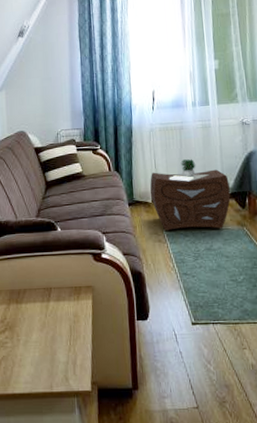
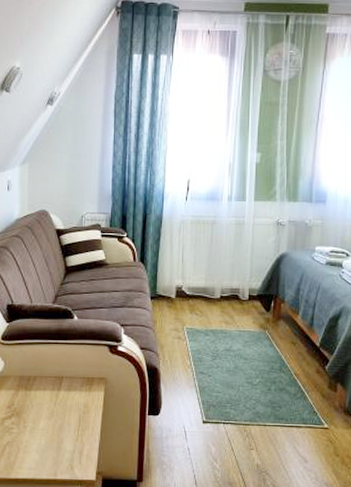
nightstand: present [150,159,231,231] -> none [175,256,256,330]

